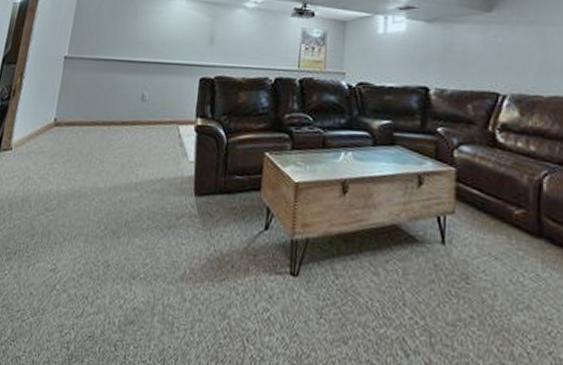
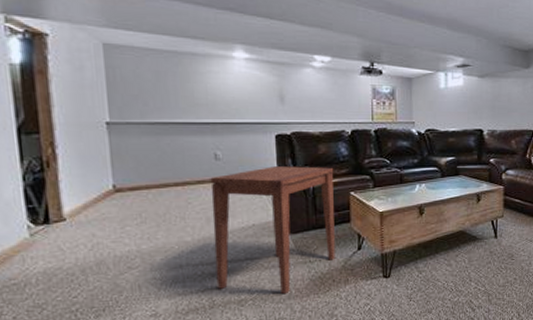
side table: none [114,113,252,274] -> present [210,166,335,295]

